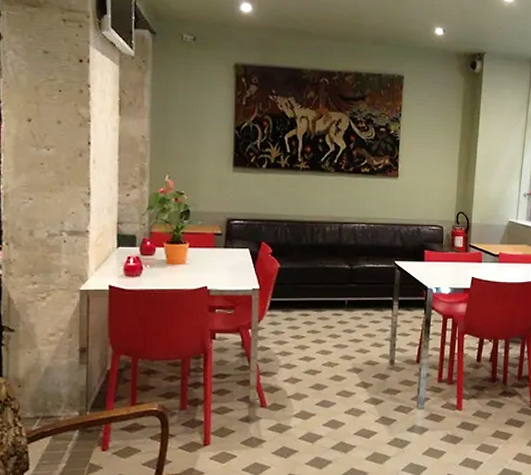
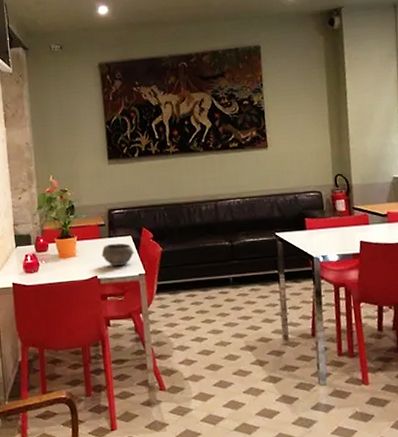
bowl: none [214,254,251,278] -> present [101,243,135,266]

